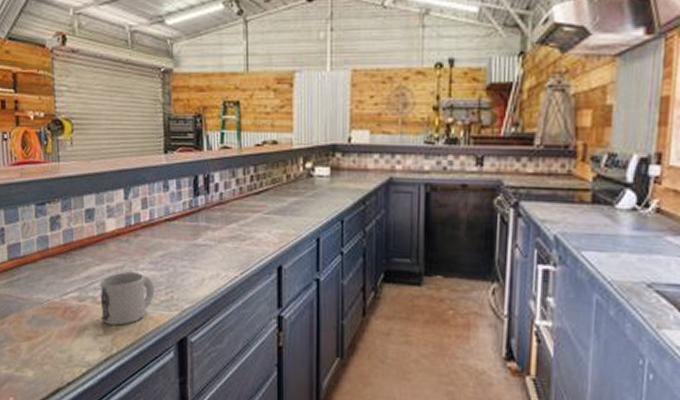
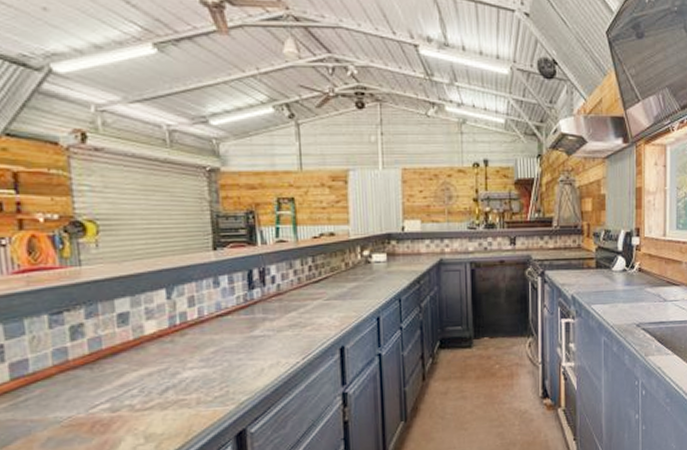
mug: present [100,272,155,326] -> none [139,372,207,432]

